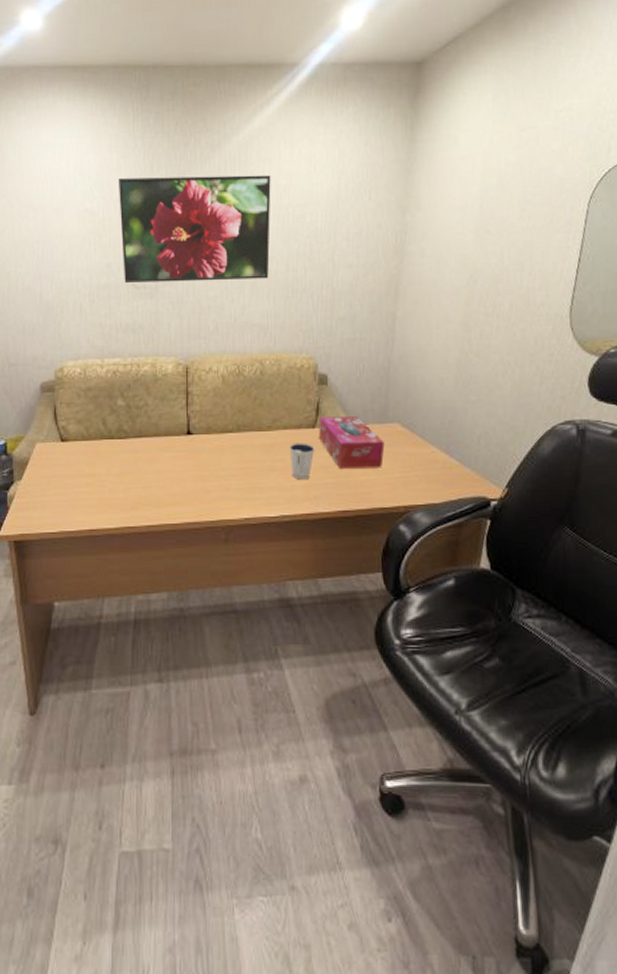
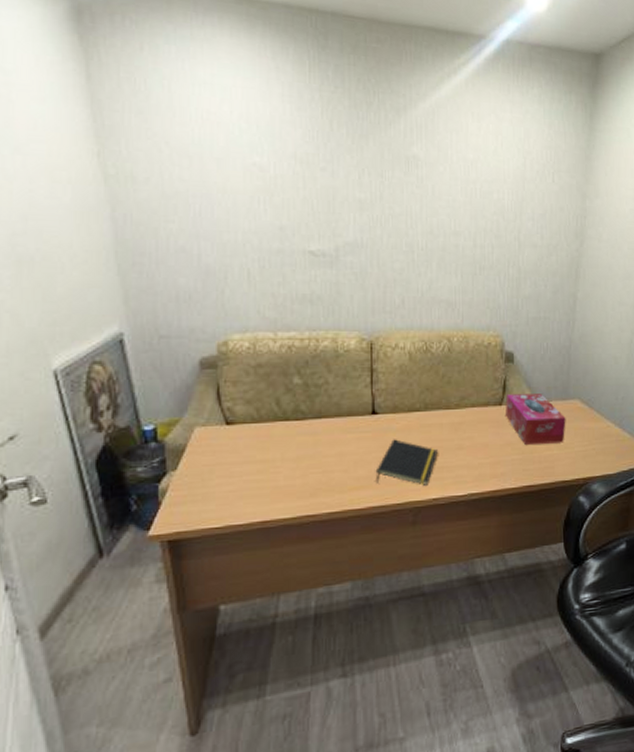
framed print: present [118,175,271,283] -> none [291,132,459,254]
notepad: none [190,459,250,505] -> present [375,439,438,485]
dixie cup: present [289,443,315,480] -> none [477,420,502,457]

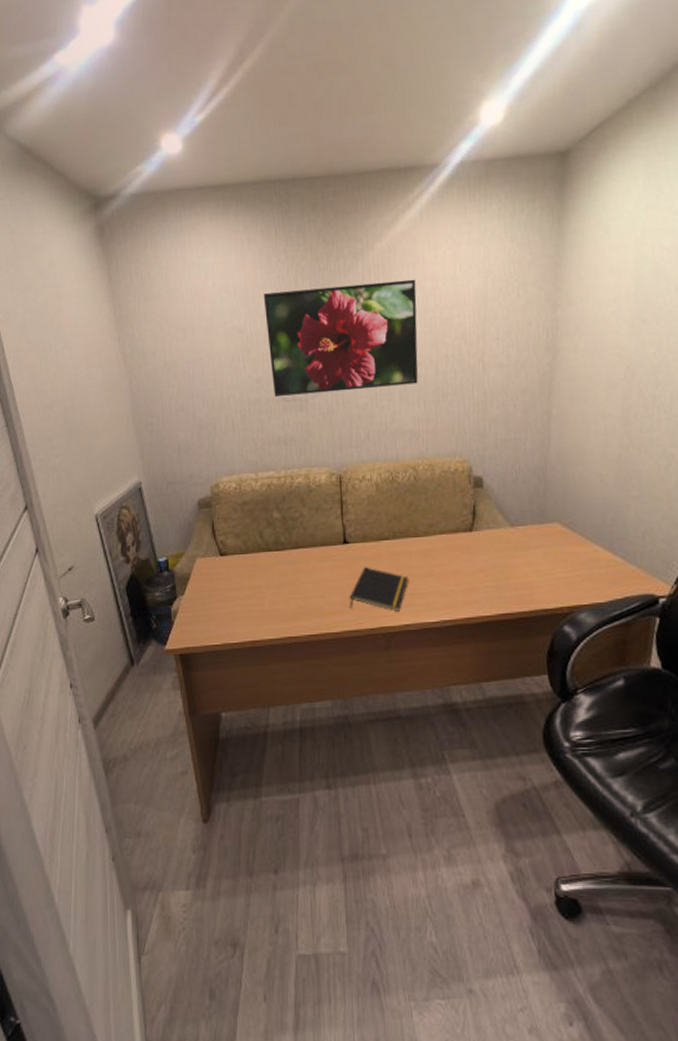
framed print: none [291,132,459,254] -> present [263,279,418,396]
tissue box: present [505,394,566,444] -> none [476,518,545,571]

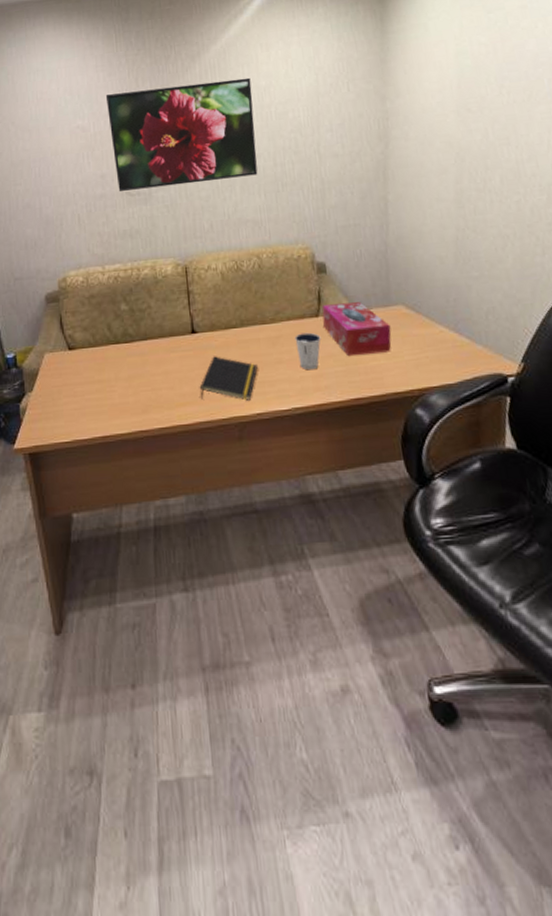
dixie cup: none [447,547,474,584] -> present [294,332,321,370]
tissue box: none [476,518,545,571] -> present [322,302,392,355]

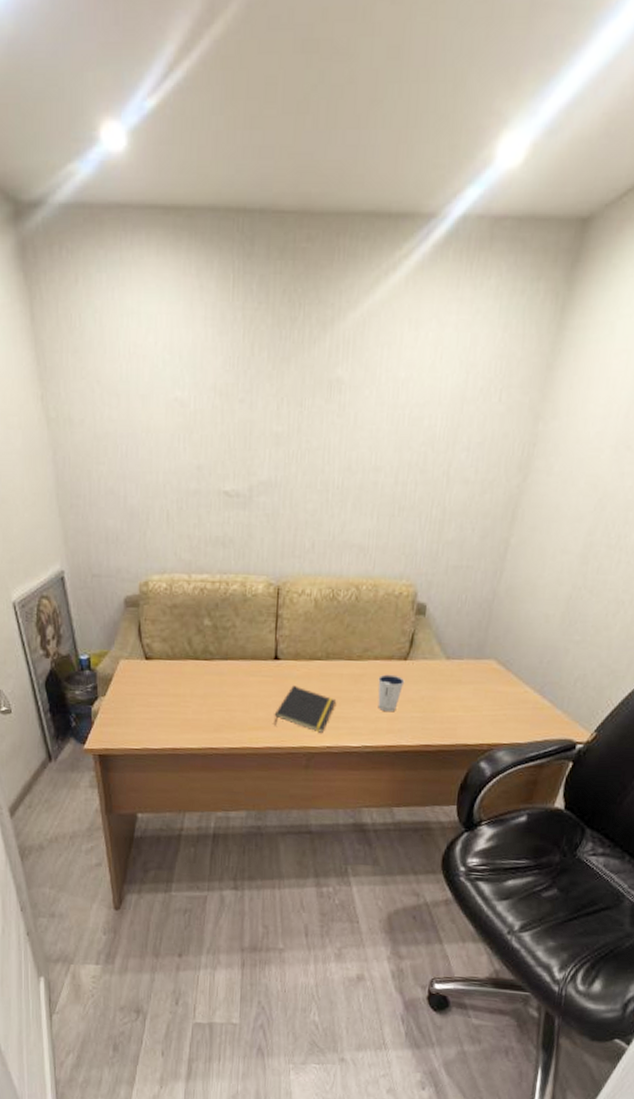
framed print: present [105,77,258,191] -> none [212,361,389,492]
tissue box: present [322,302,392,355] -> none [410,649,477,705]

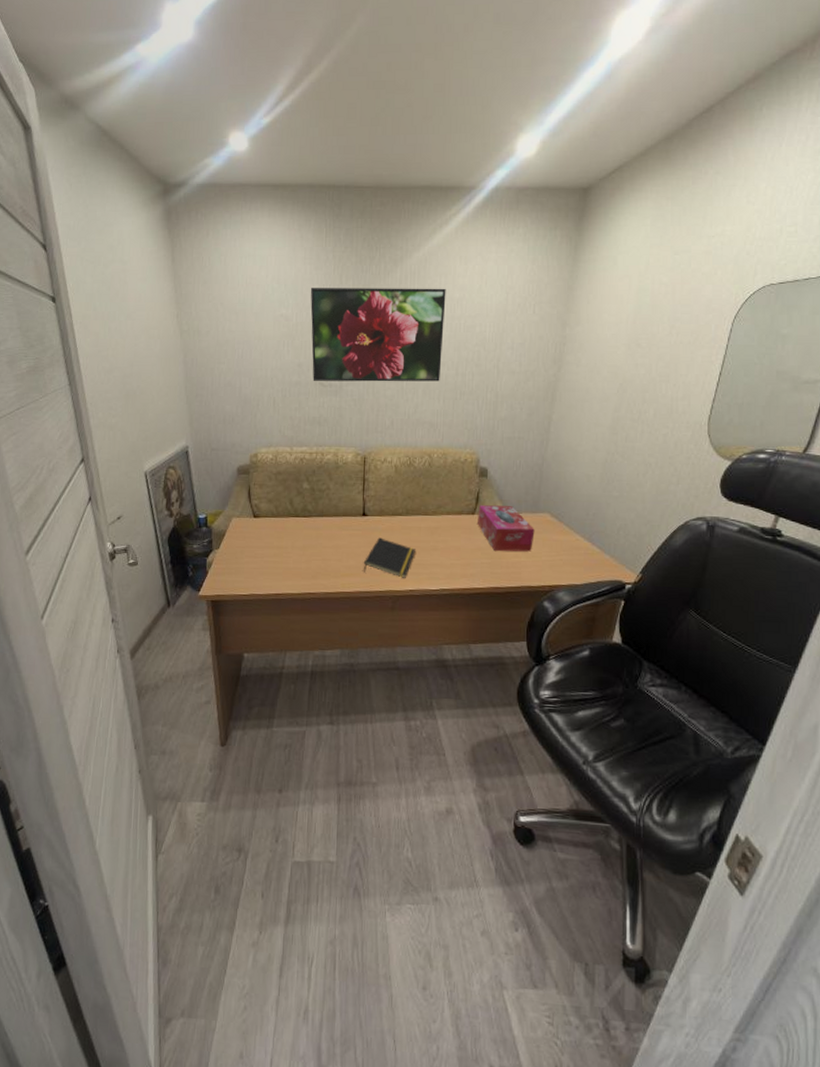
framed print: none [212,361,389,492] -> present [310,288,446,382]
dixie cup: present [377,674,405,712] -> none [451,527,474,559]
tissue box: none [410,649,477,705] -> present [478,505,535,552]

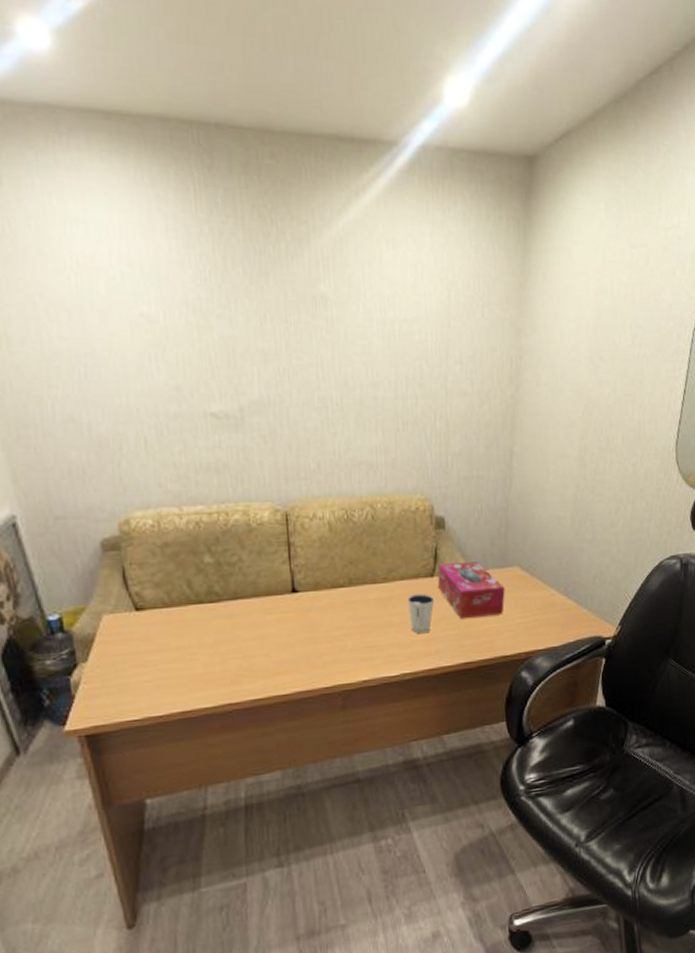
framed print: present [310,288,446,382] -> none [180,274,376,411]
notepad: present [363,537,416,578] -> none [299,618,366,667]
dixie cup: none [451,527,474,559] -> present [407,593,435,634]

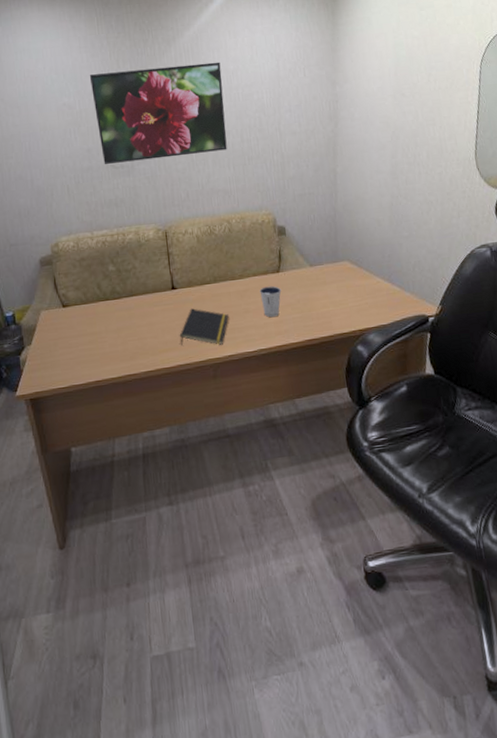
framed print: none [180,274,376,411] -> present [89,62,227,164]
notepad: none [299,618,366,667] -> present [179,308,229,346]
tissue box: present [437,562,505,618] -> none [282,259,339,304]

